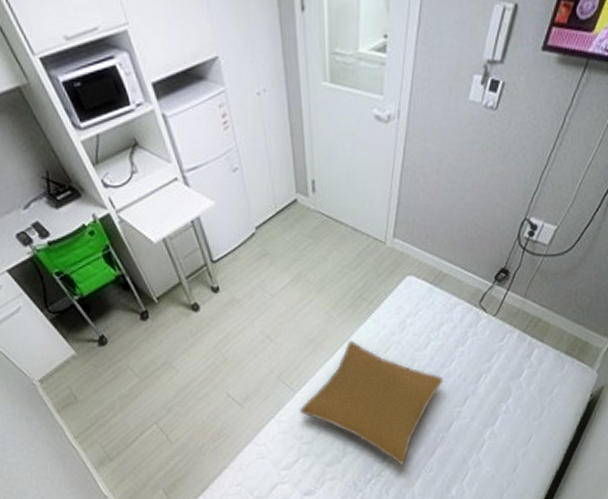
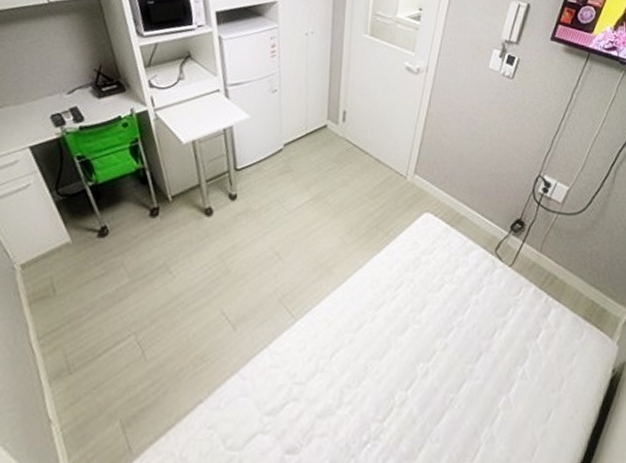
pillow: present [300,340,443,465] -> none [297,270,456,428]

